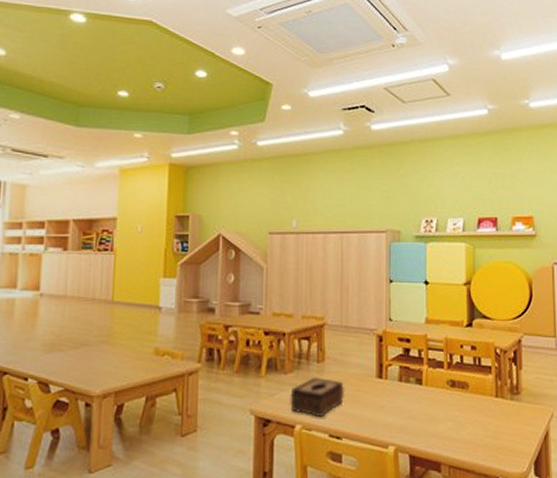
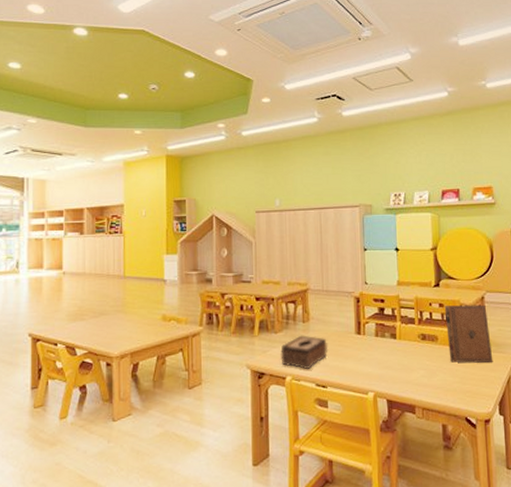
book: none [477,349,529,416] -> present [444,304,493,364]

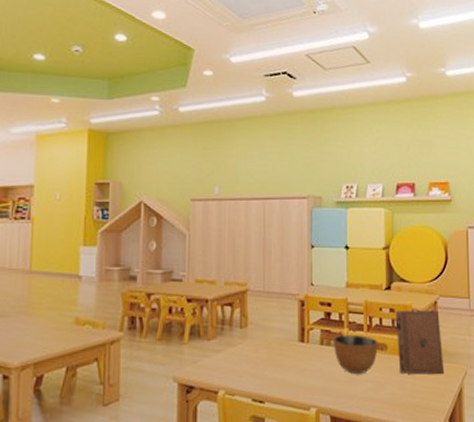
tissue box: present [280,335,329,370] -> none [213,342,268,383]
bowl: none [388,327,429,363] -> present [334,334,378,375]

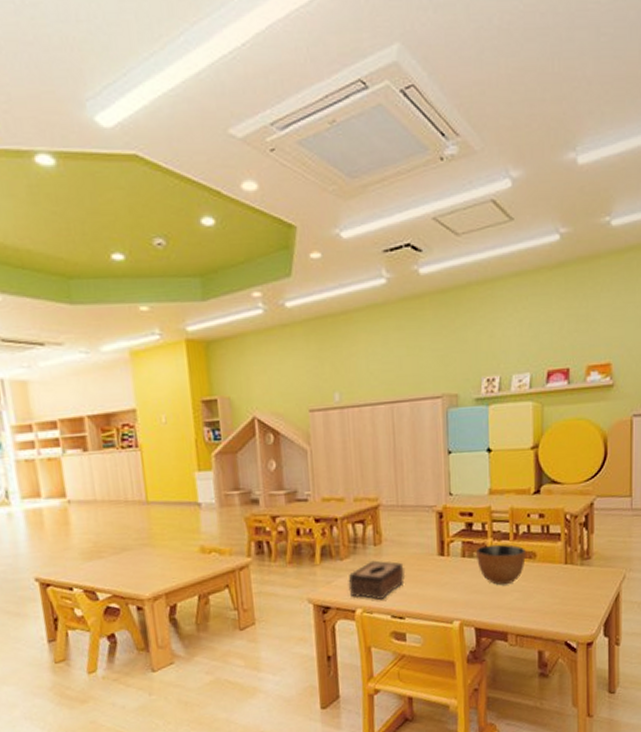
tissue box: none [213,342,268,383] -> present [348,560,406,601]
book: present [395,310,445,375] -> none [545,512,600,582]

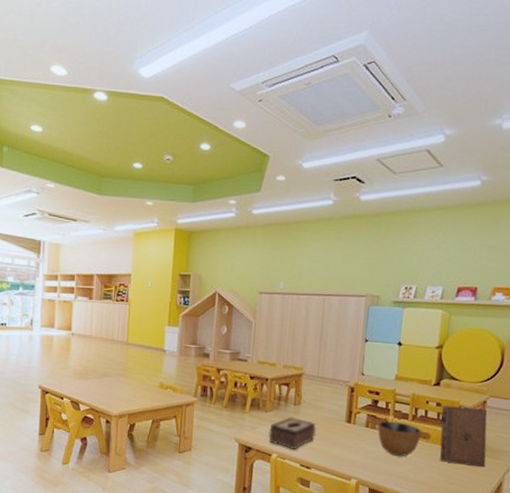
book: none [545,512,600,582] -> present [439,405,488,468]

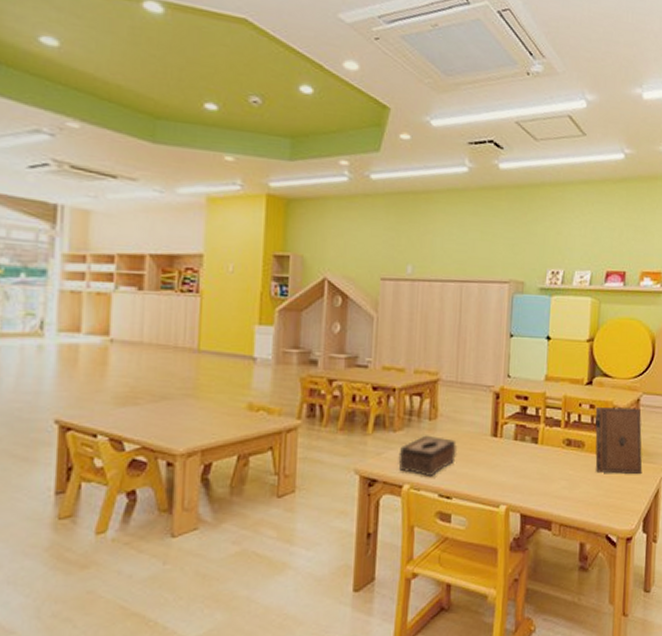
bowl: present [378,421,421,457] -> none [528,430,575,472]

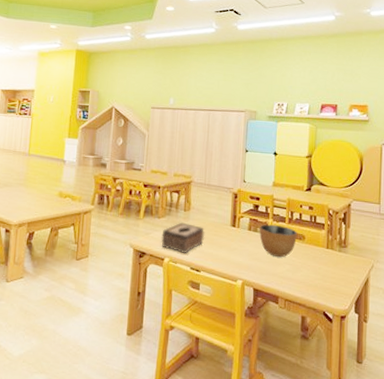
bowl: none [528,430,575,472] -> present [259,224,297,258]
book: present [595,407,643,475] -> none [313,209,354,265]

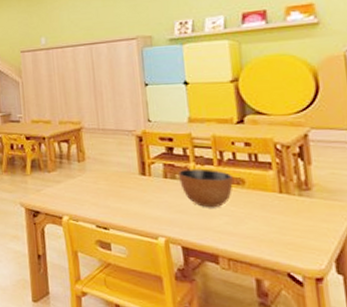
tissue box: present [161,222,205,254] -> none [55,175,109,211]

